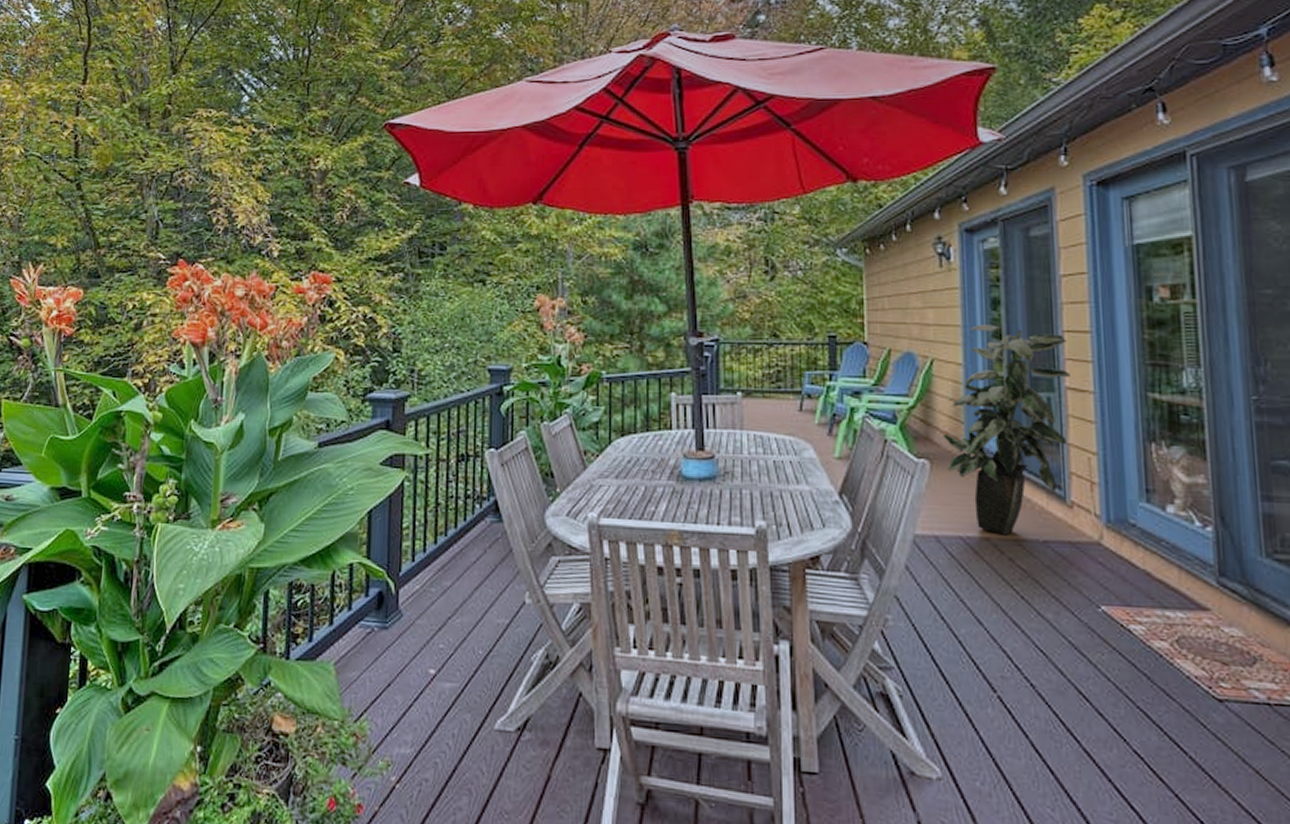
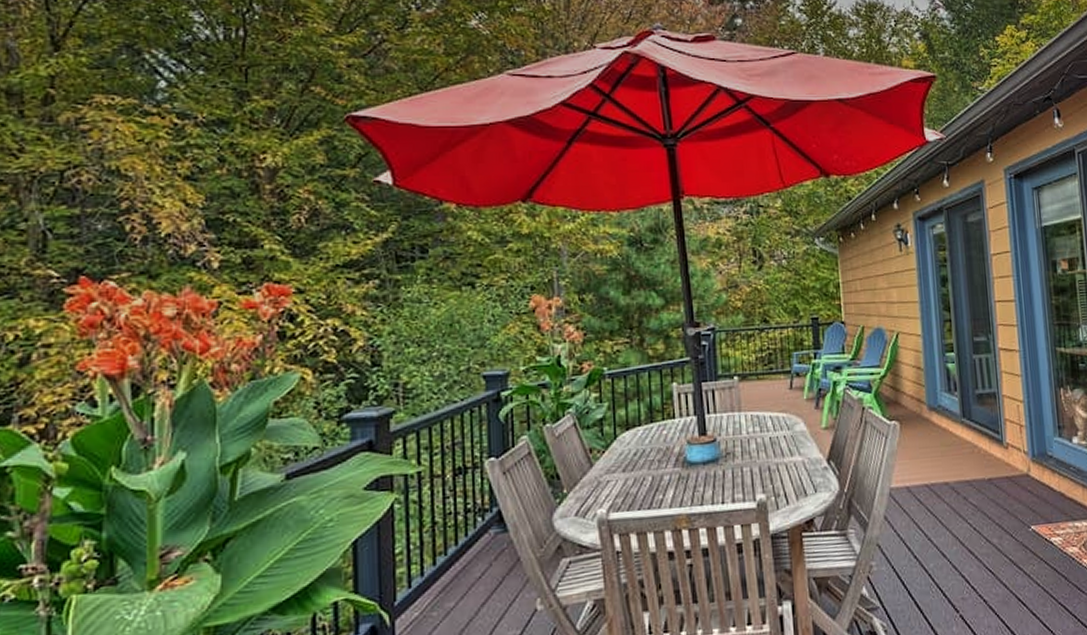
indoor plant: present [942,325,1070,536] -> none [908,299,1002,479]

